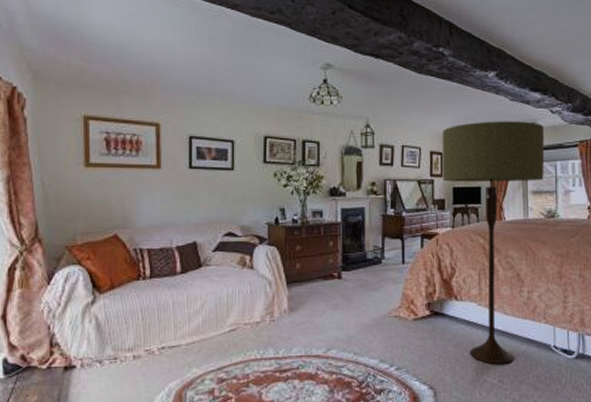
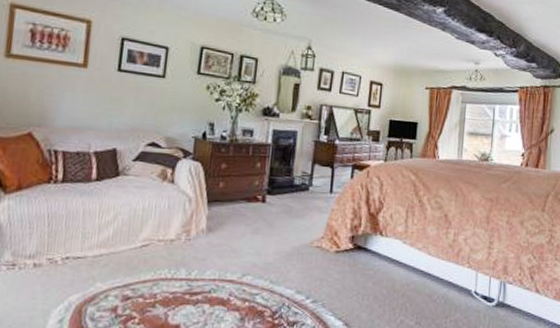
floor lamp: present [442,121,545,364] -> none [380,56,487,306]

